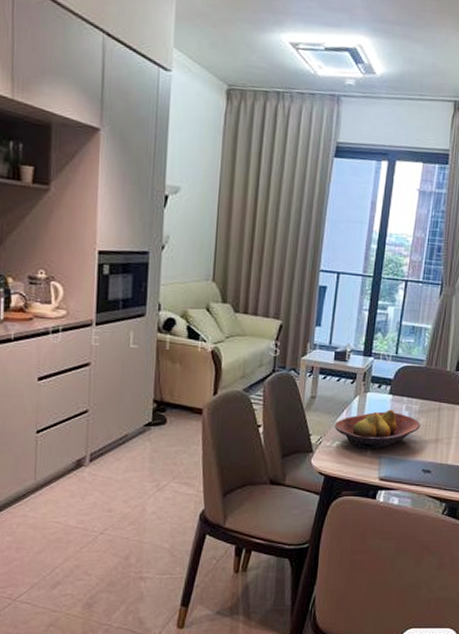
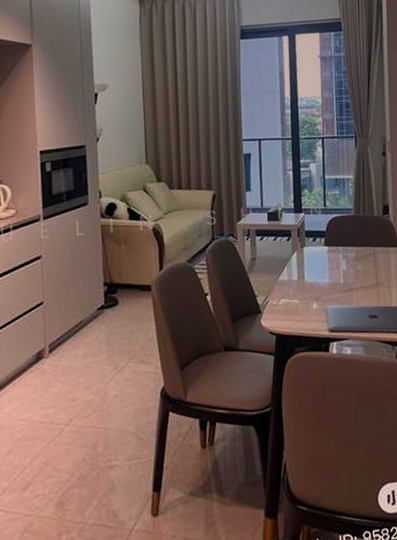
fruit bowl: present [334,409,421,450] -> none [277,260,360,304]

